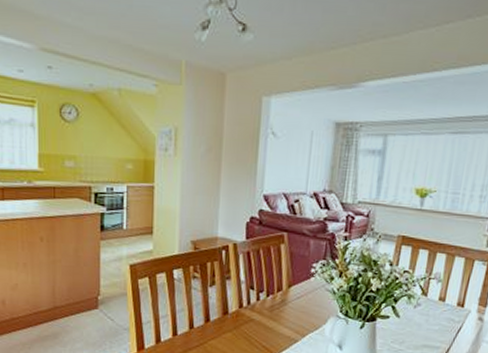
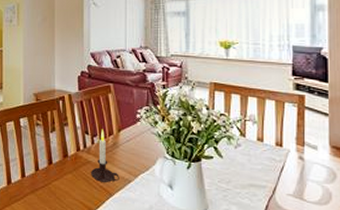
candle: none [253,284,285,342] -> present [91,129,119,182]

